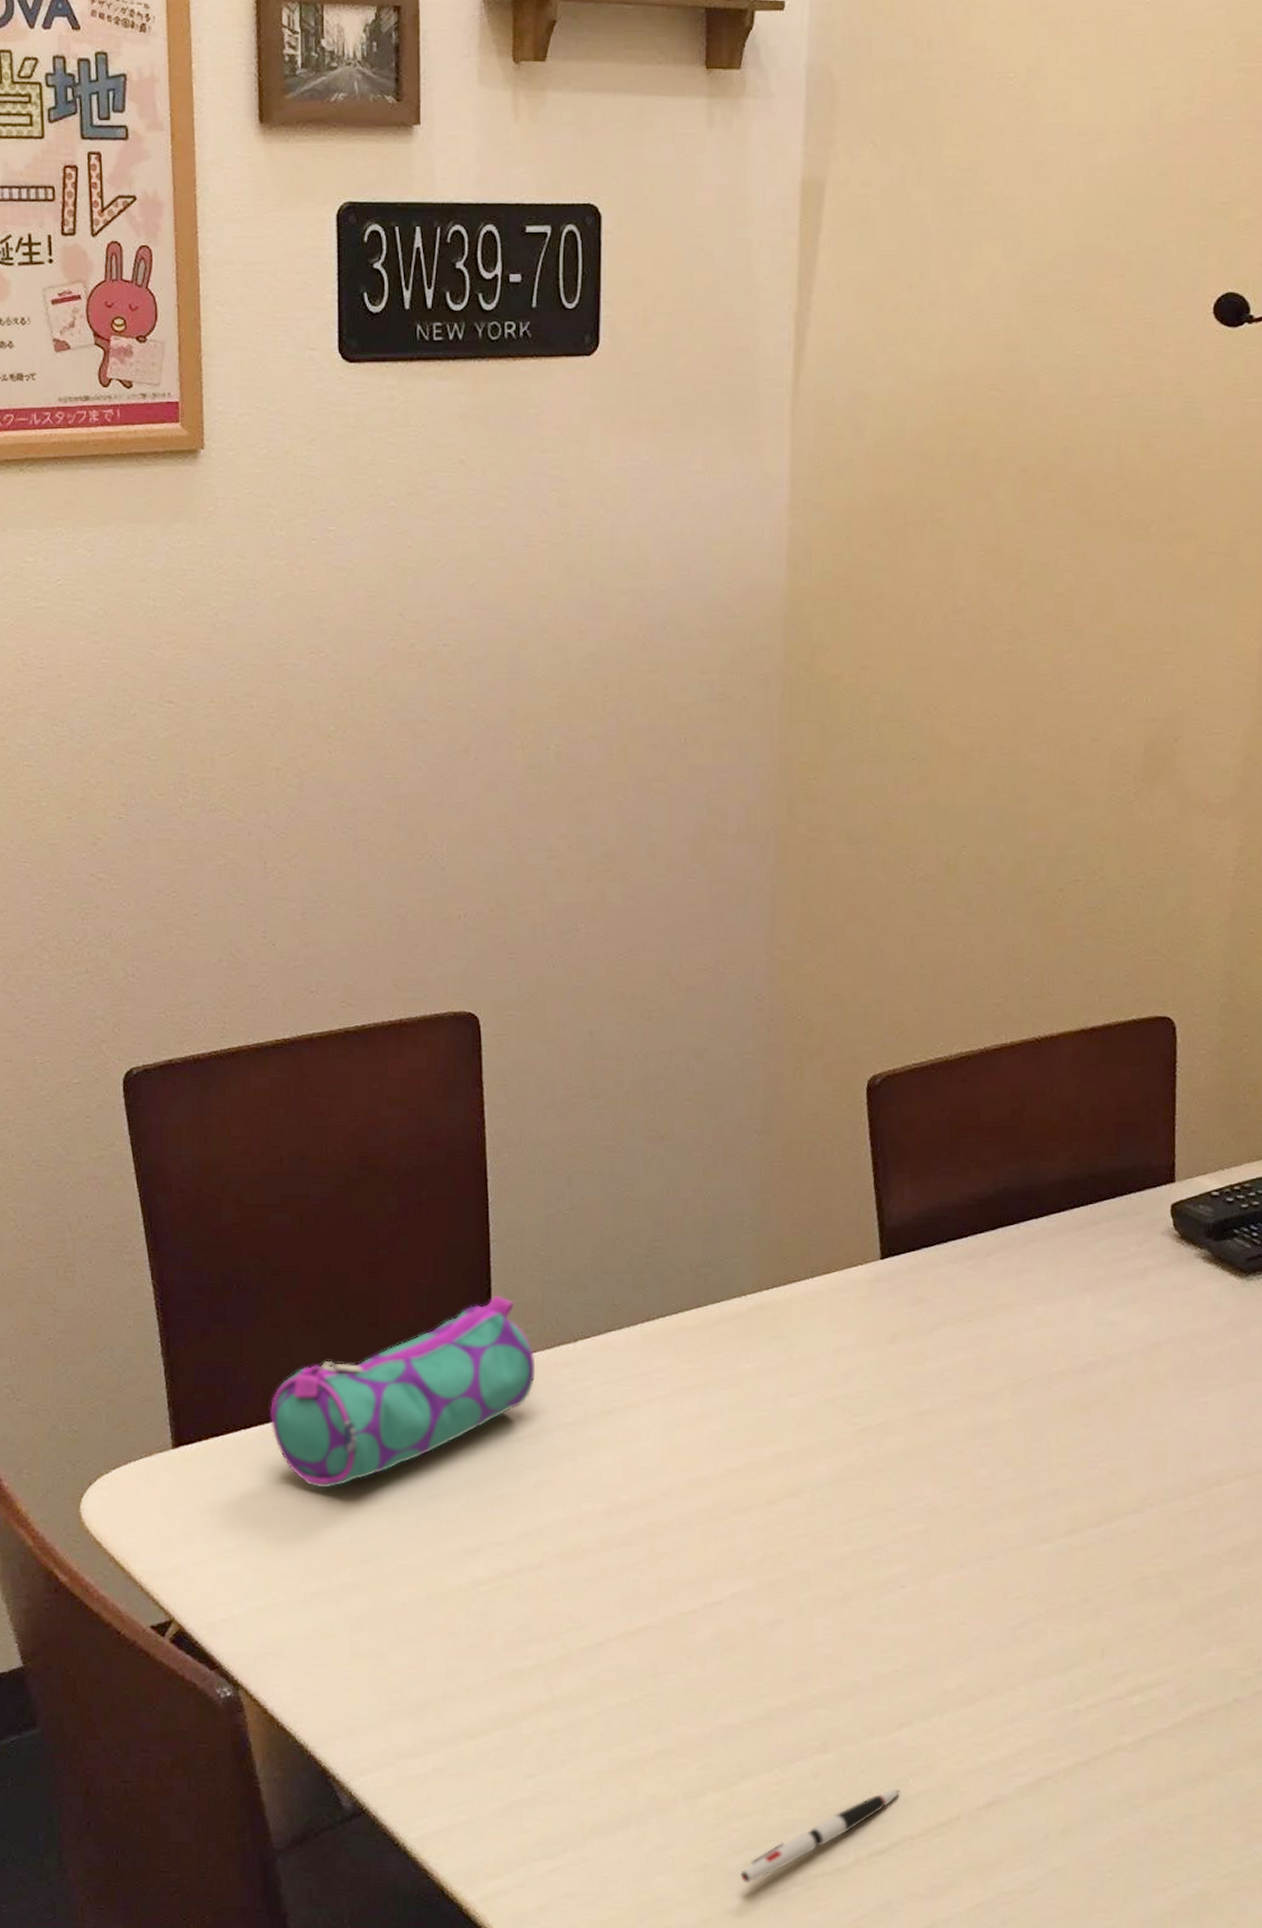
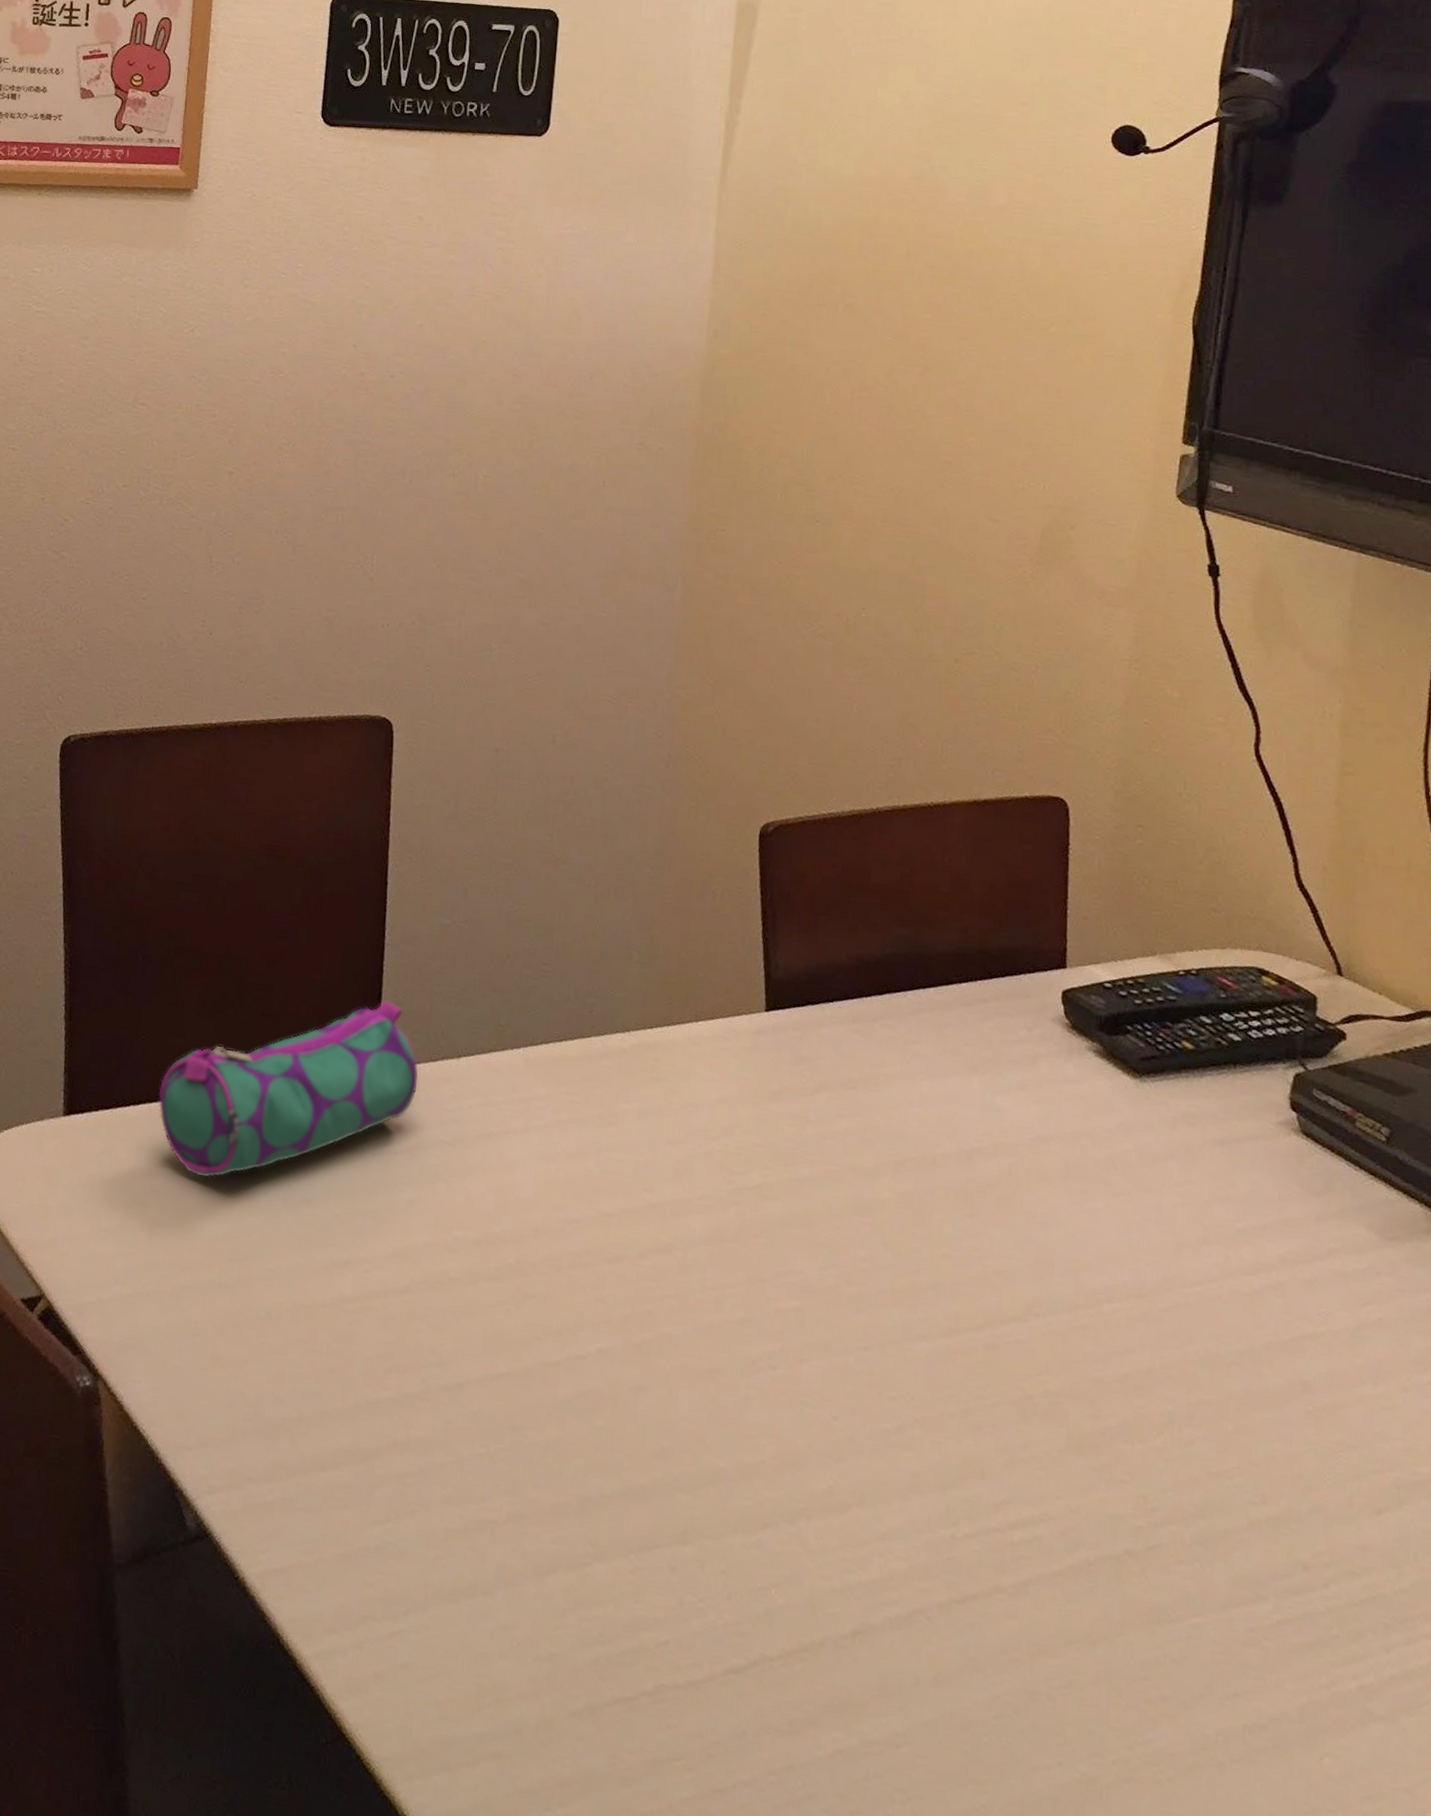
pen: present [740,1789,900,1883] -> none [587,1597,761,1684]

